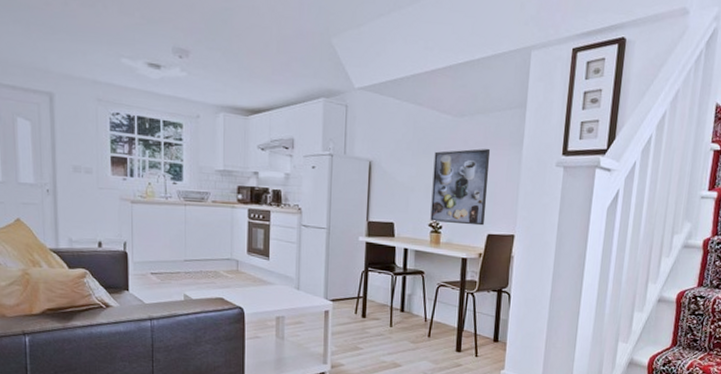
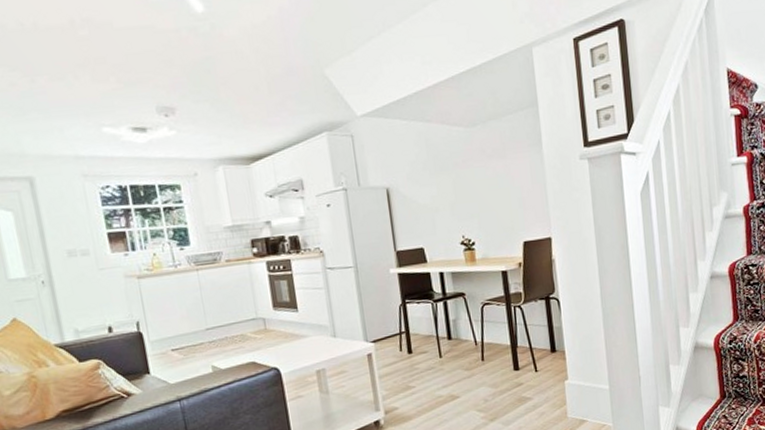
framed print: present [430,148,491,226] -> none [453,153,519,239]

